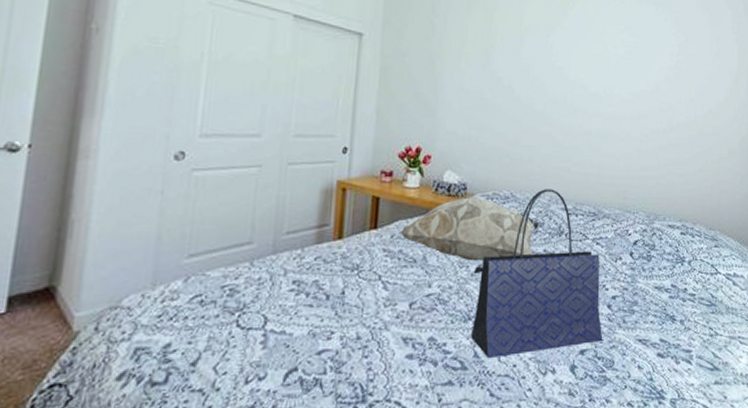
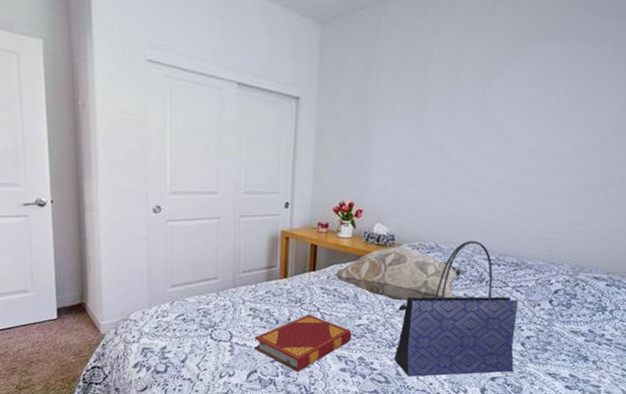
hardback book: none [295,285,420,365] -> present [254,315,352,372]

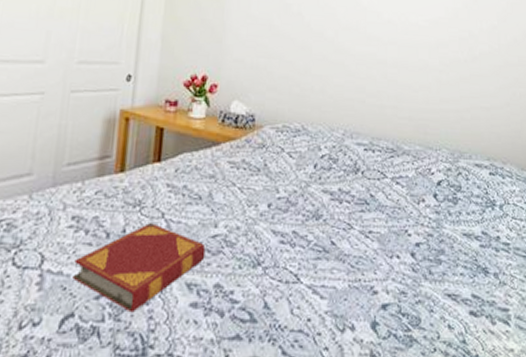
decorative pillow: present [334,247,461,301] -> none [183,129,333,200]
tote bag: present [394,241,519,377] -> none [261,122,407,311]

